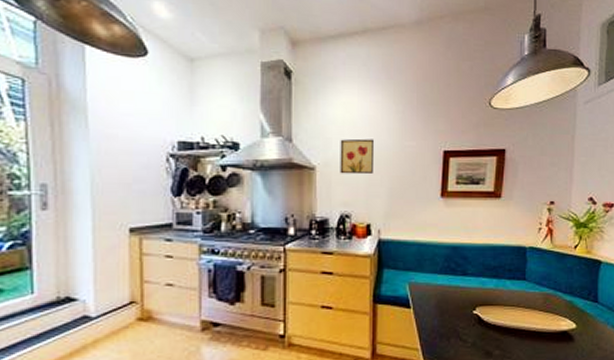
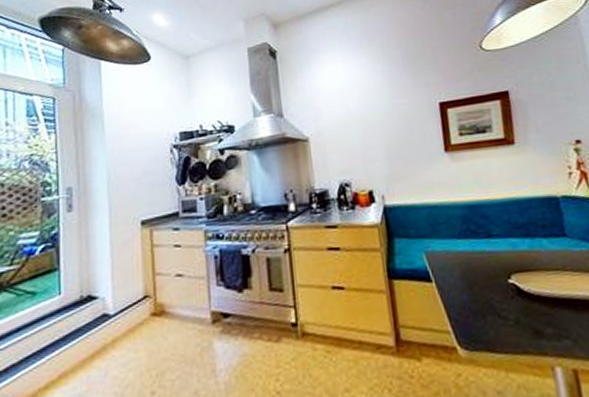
wall art: present [340,138,375,175] -> none [330,102,368,142]

